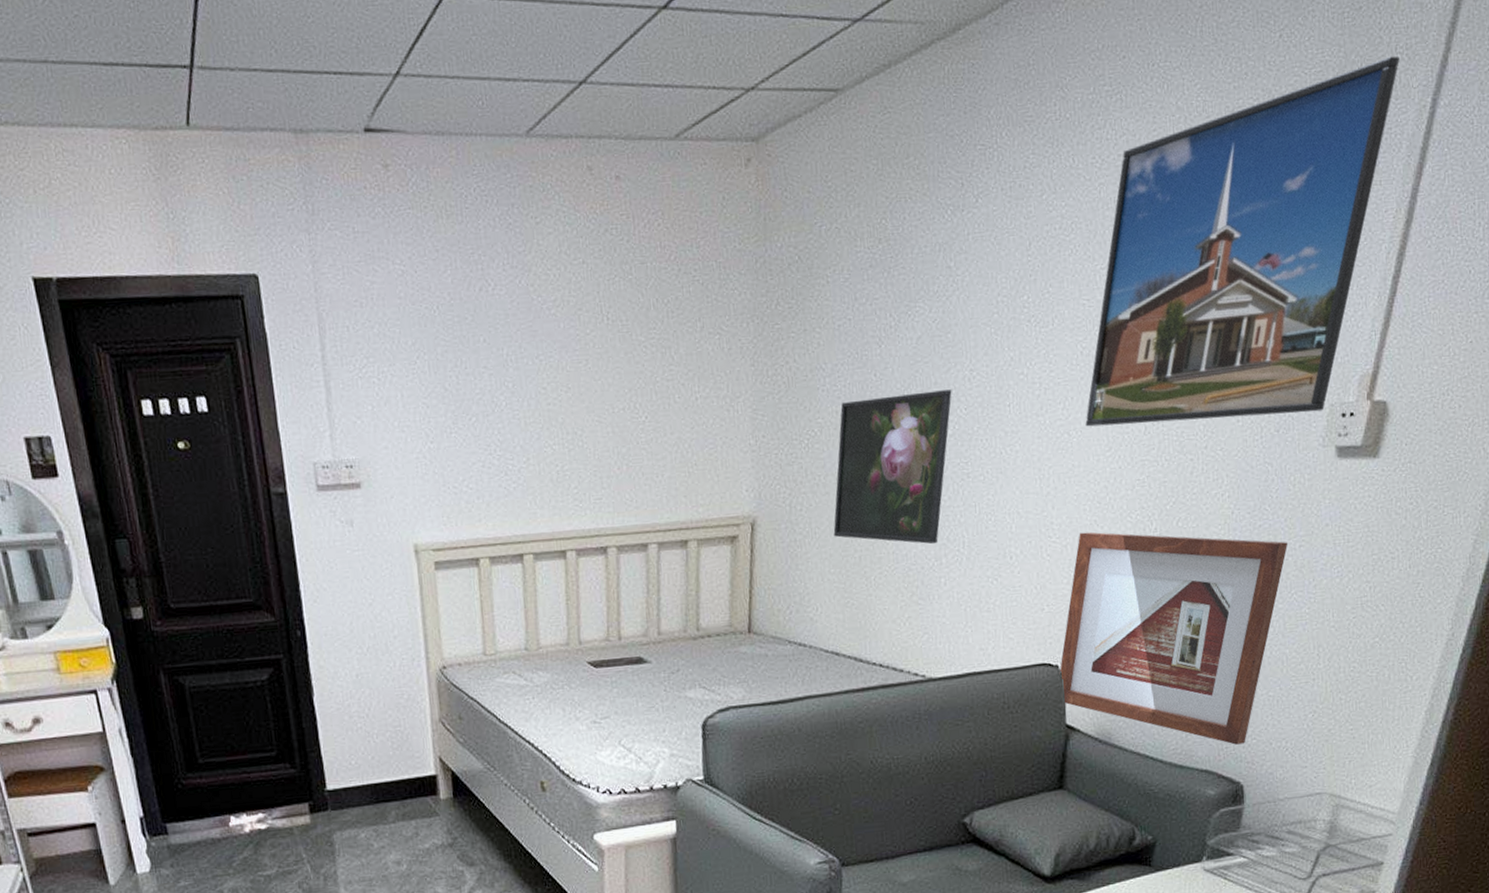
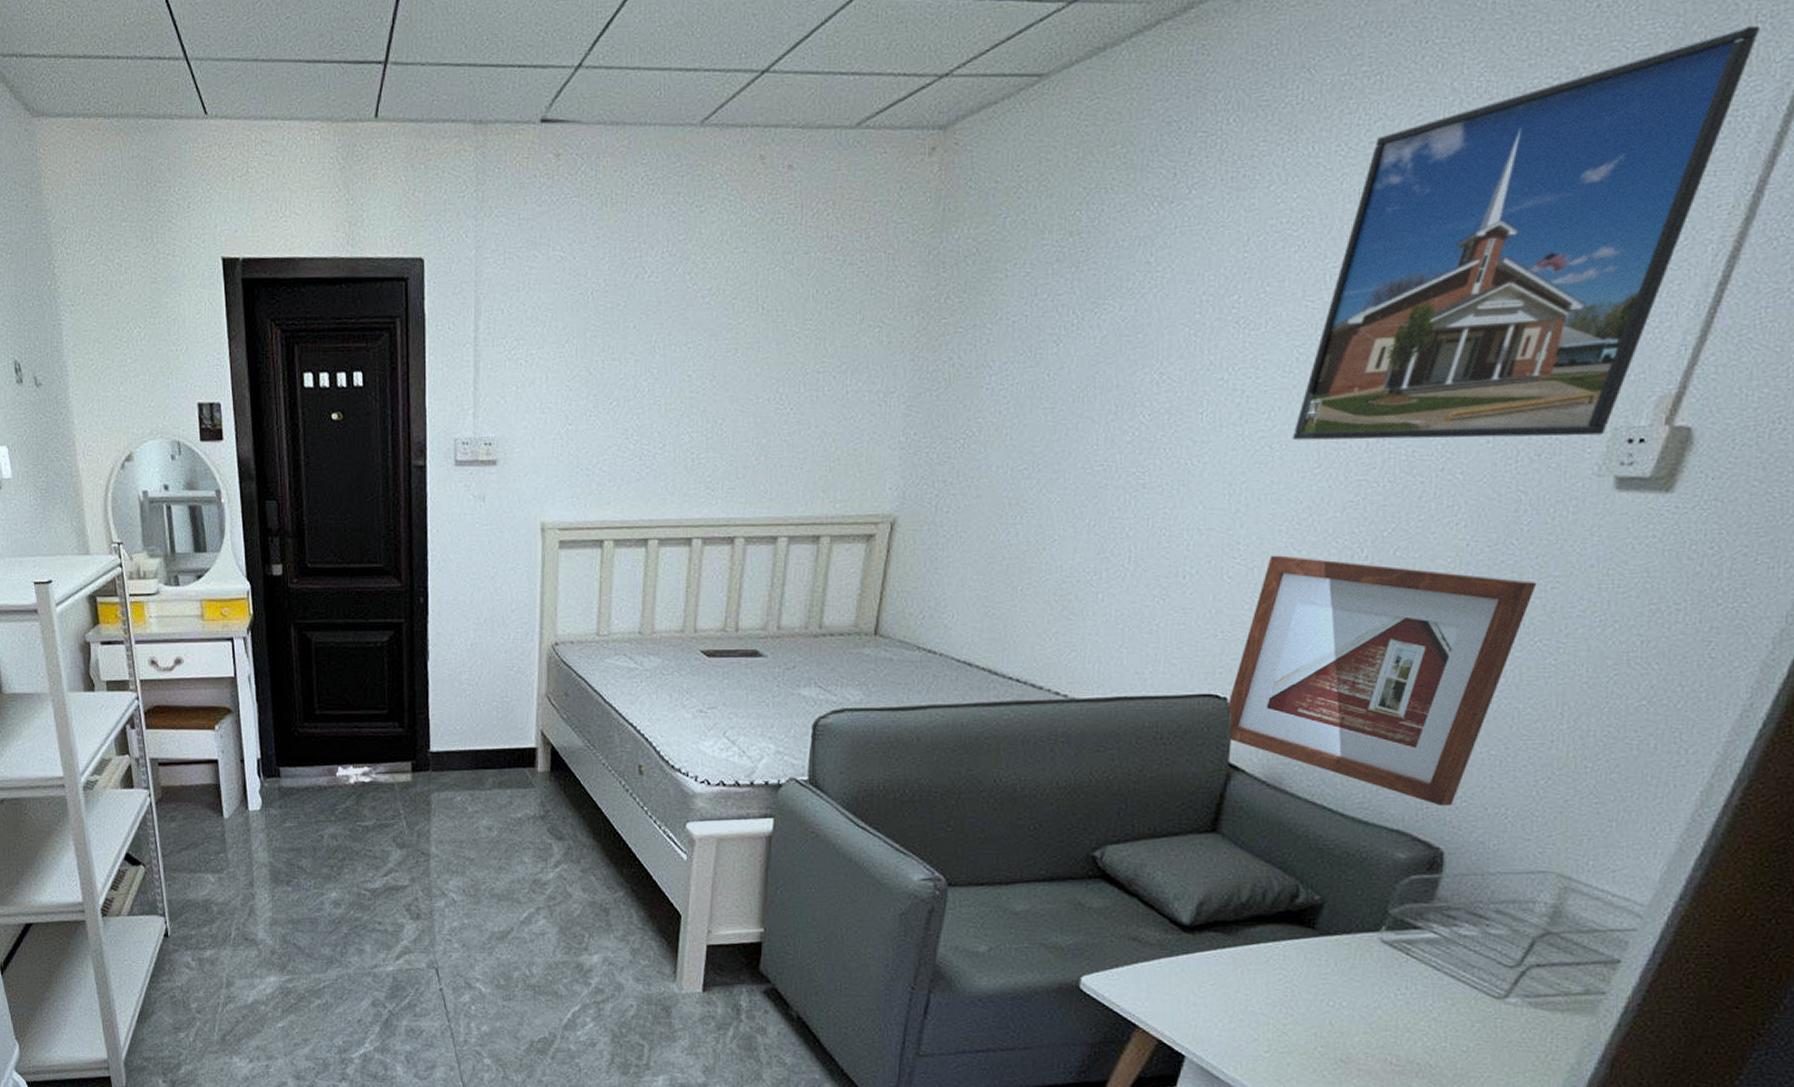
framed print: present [833,389,952,545] -> none [981,393,1136,557]

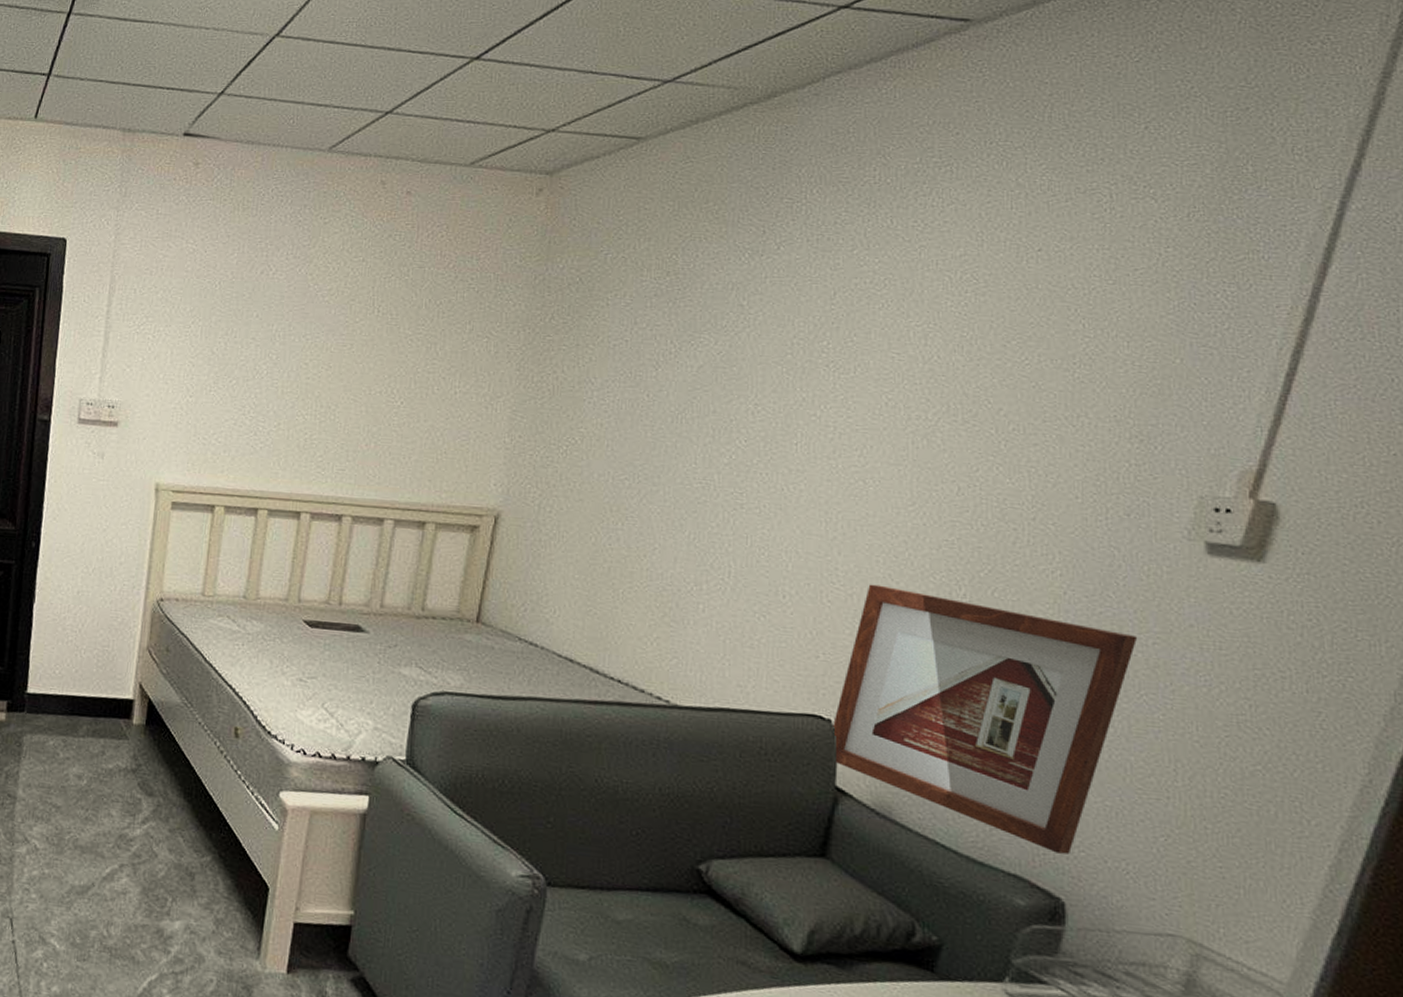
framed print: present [1292,25,1760,440] -> none [885,156,1297,502]

